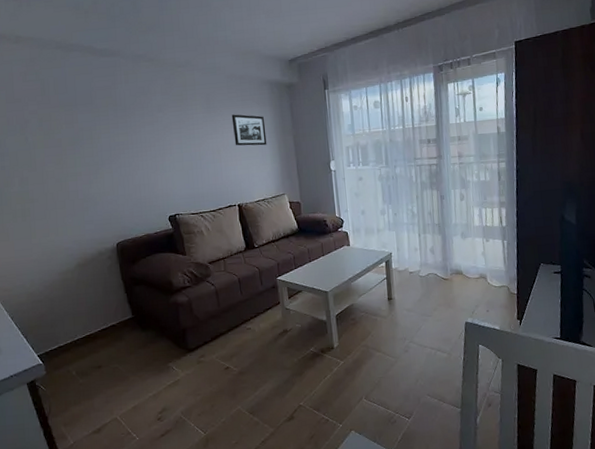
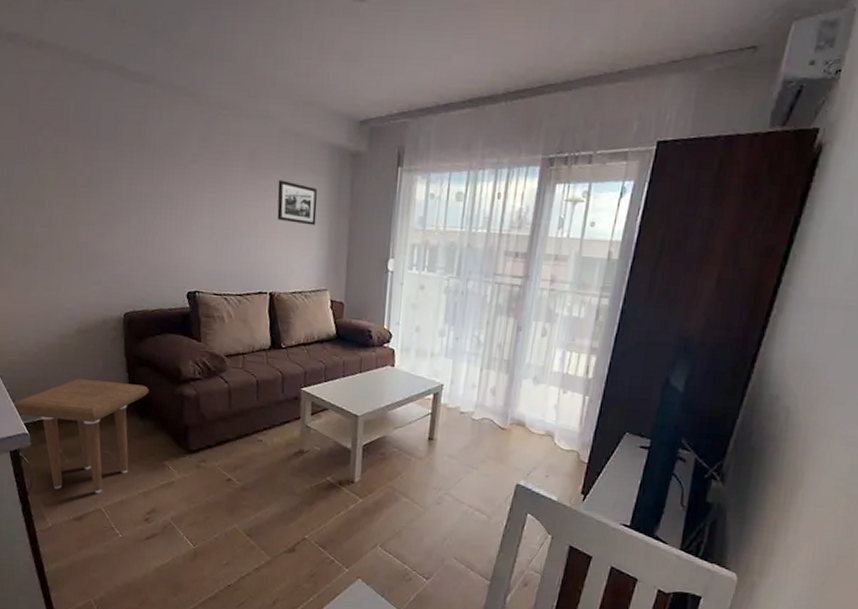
side table: none [25,301,147,409] -> present [13,379,149,493]

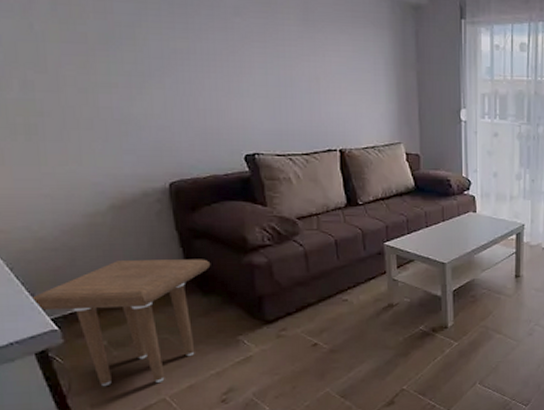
picture frame: present [277,180,318,226] -> none [337,33,382,79]

